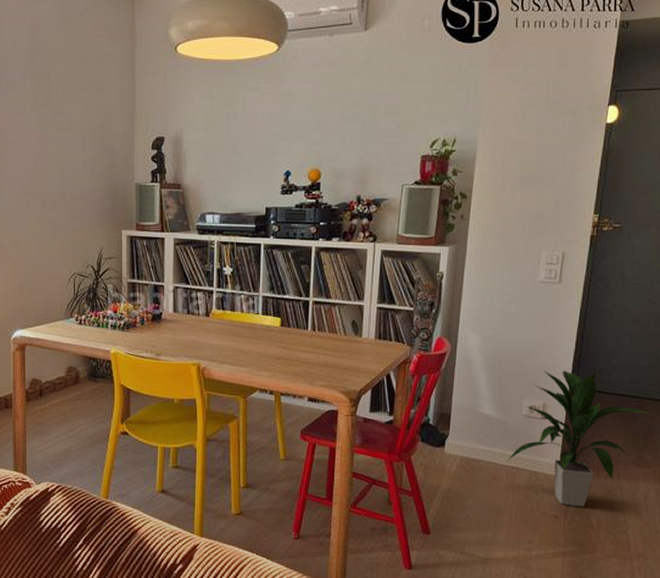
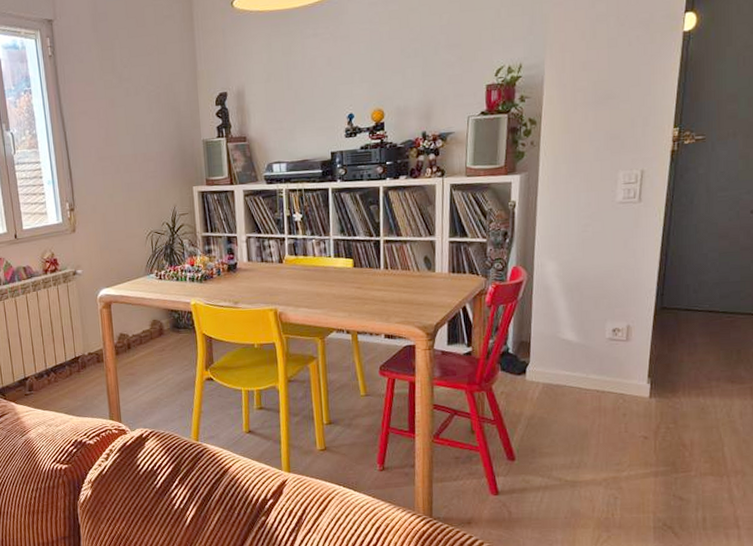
indoor plant: present [507,370,649,507] -> none [591,288,742,427]

